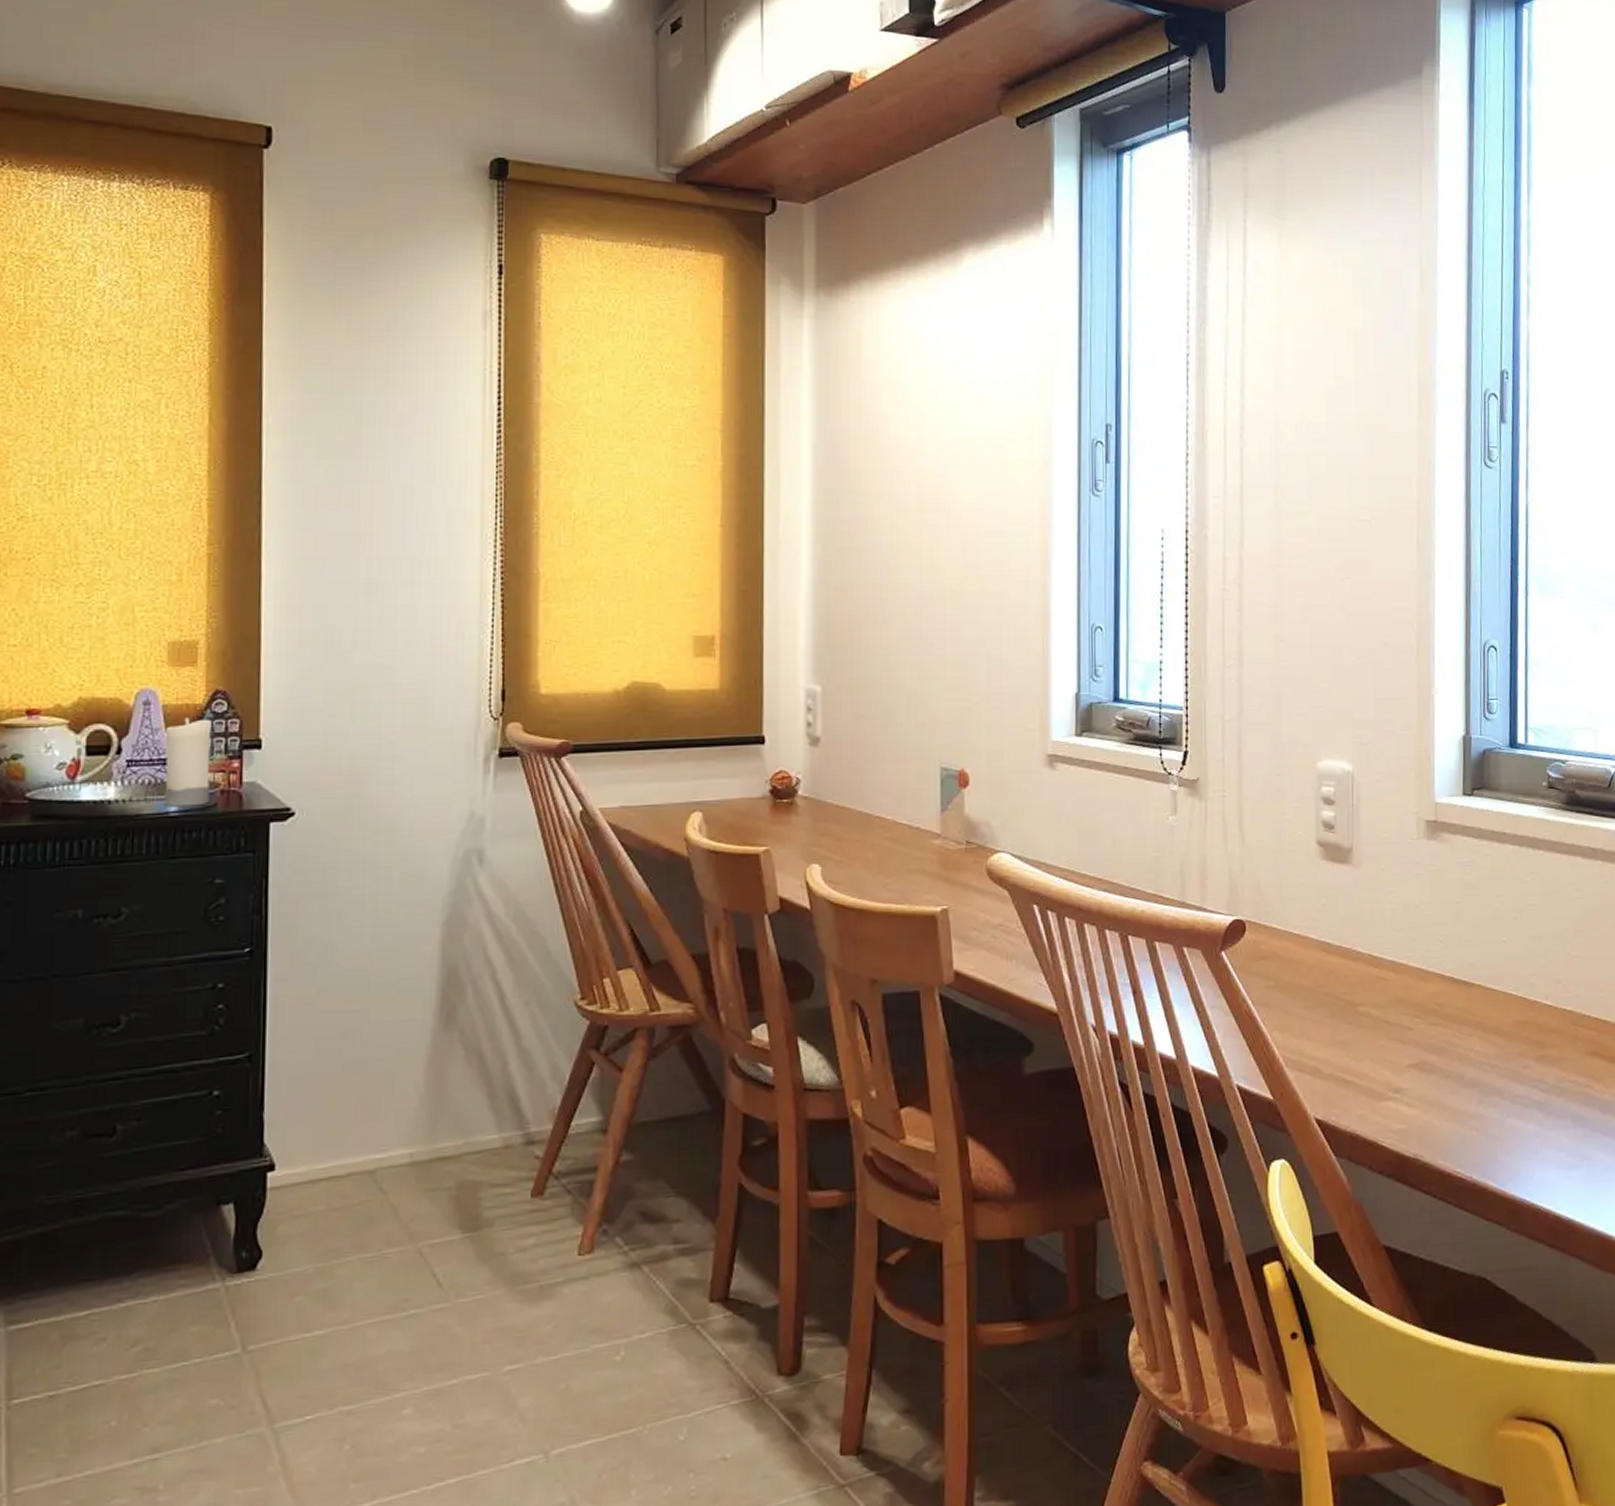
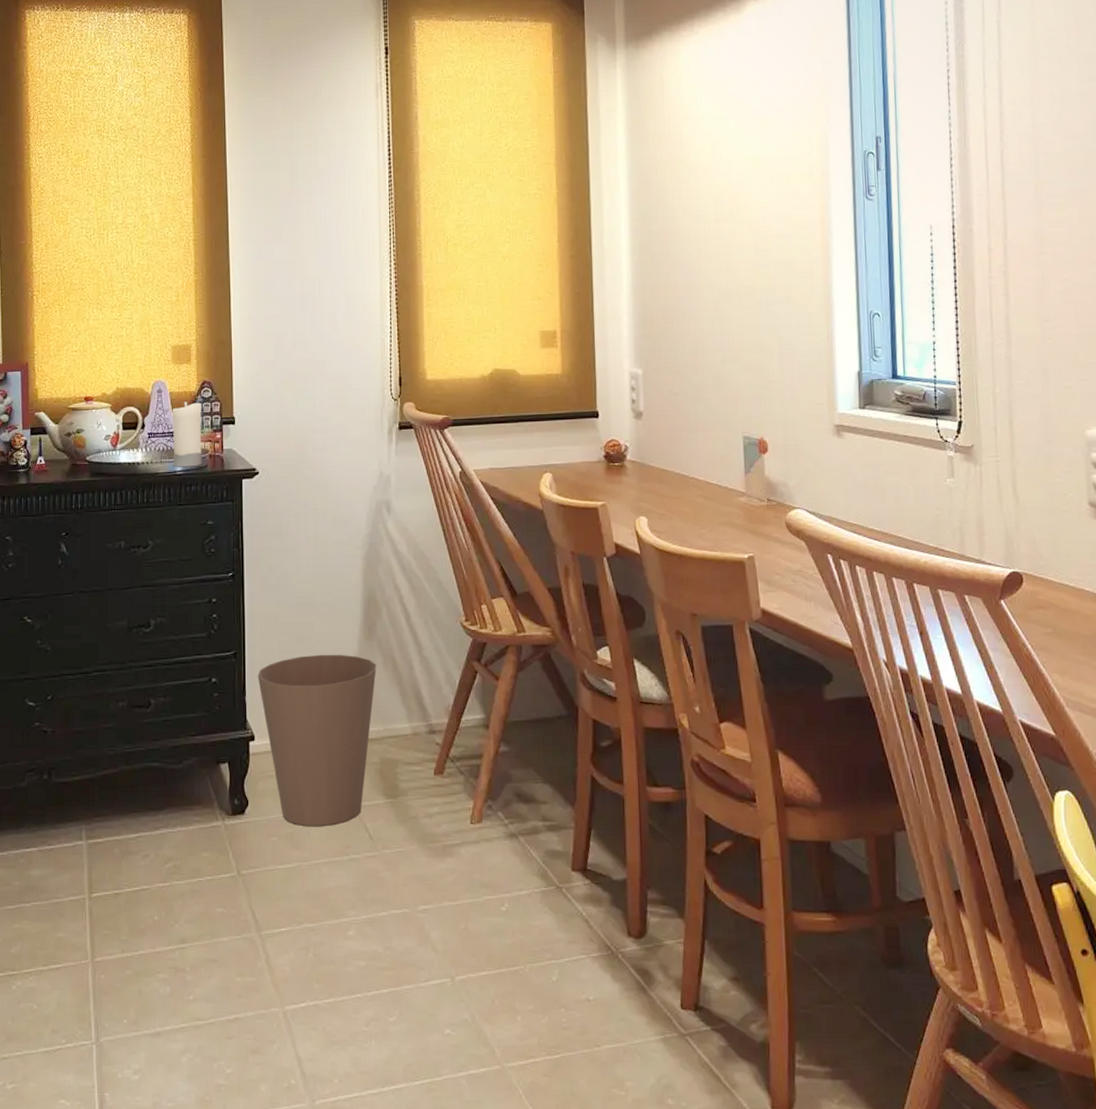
trash bin: none [282,1049,456,1279] -> present [257,654,377,827]

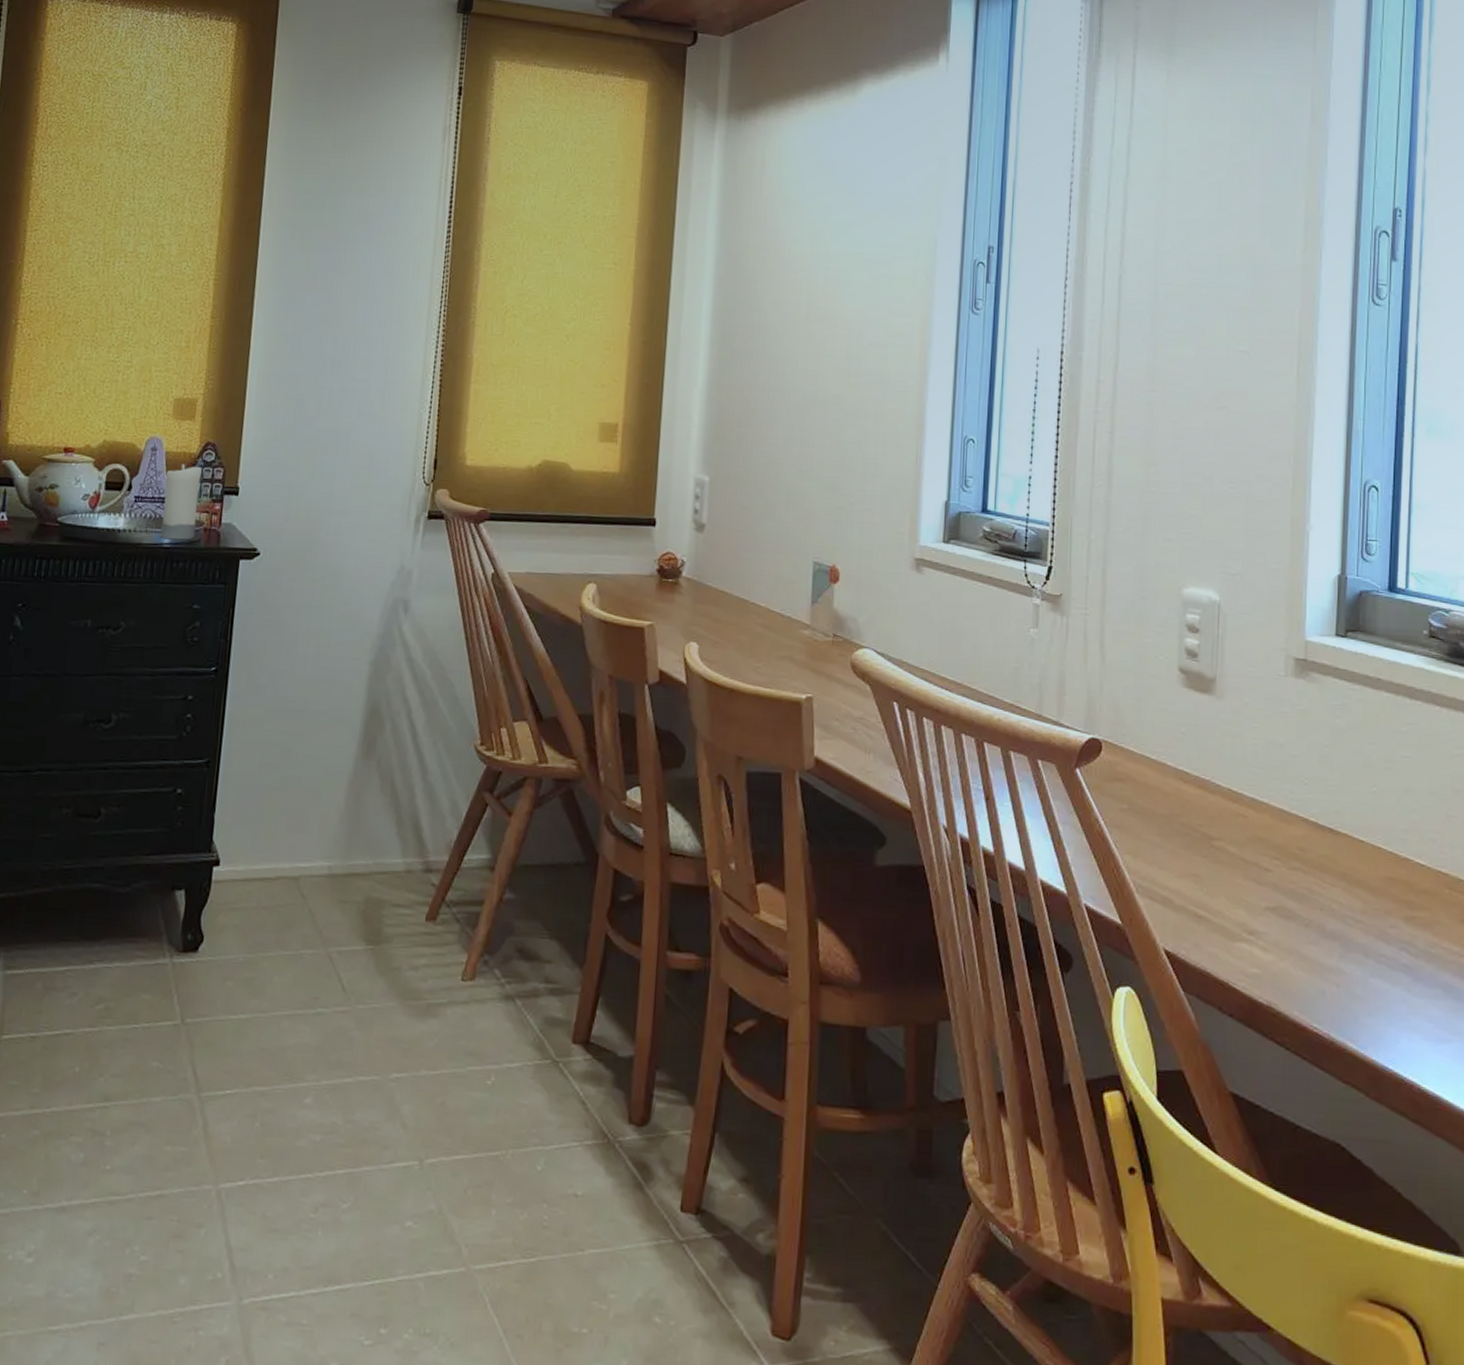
trash bin: present [257,654,377,827] -> none [231,770,373,973]

